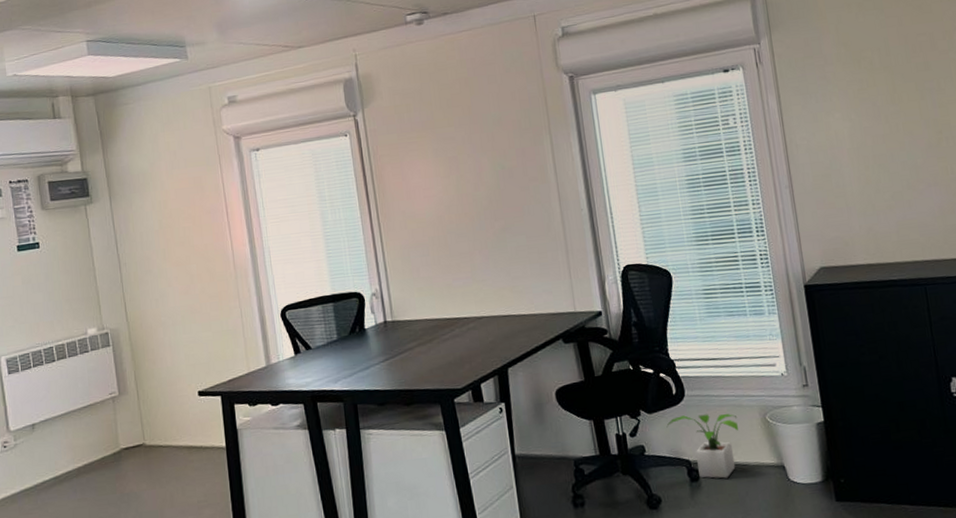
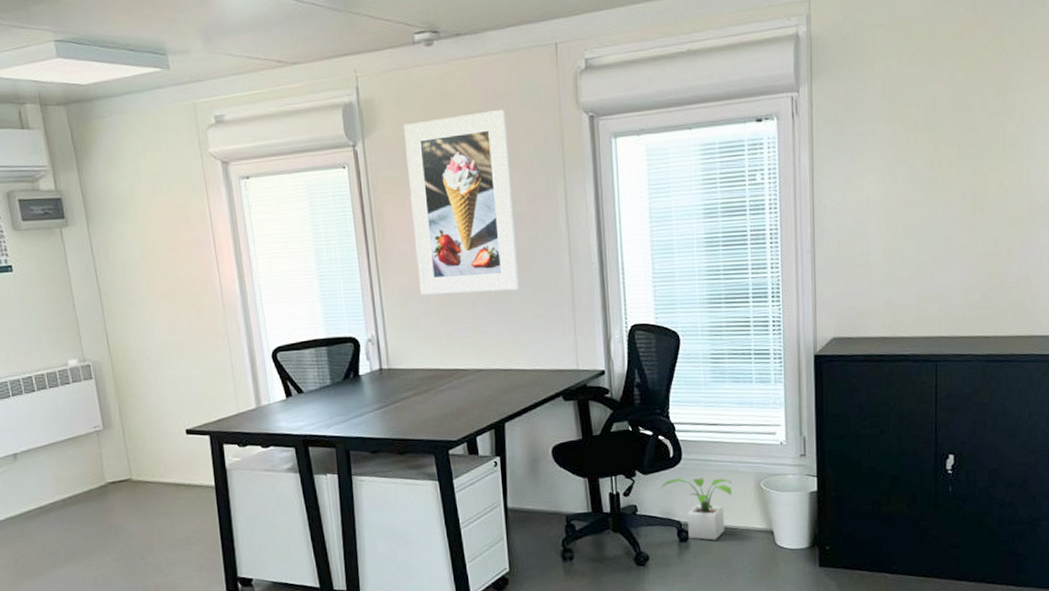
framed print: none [399,75,515,249] -> present [403,109,520,295]

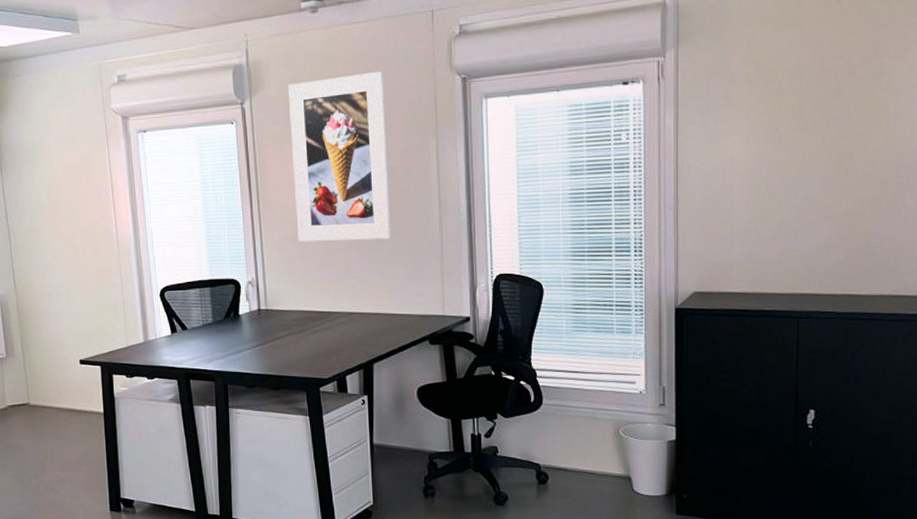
potted plant: present [660,478,733,541] -> none [521,422,591,484]

